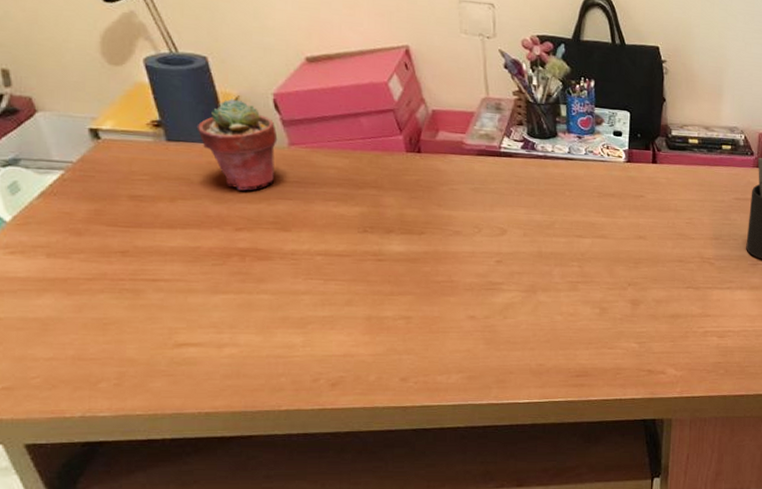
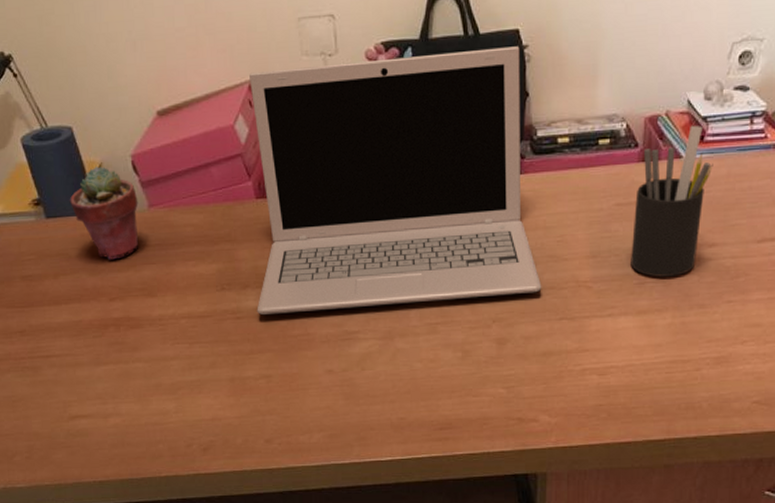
laptop: none [400,39,672,264] -> present [249,46,542,315]

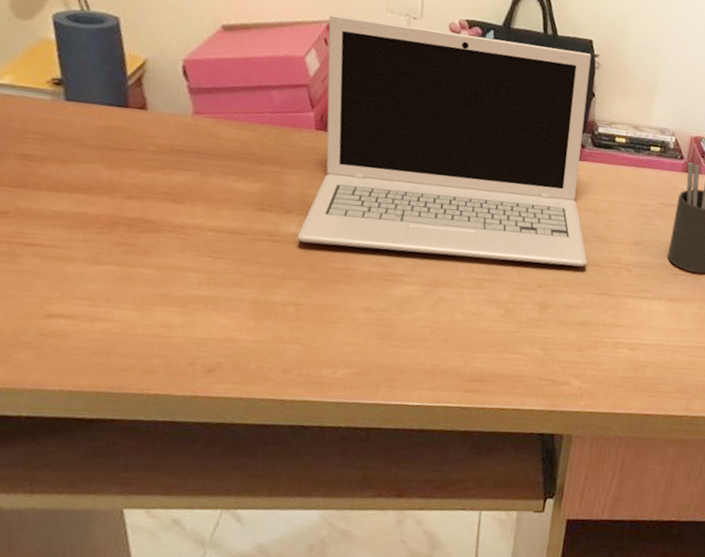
potted succulent: present [69,166,138,260] -> none [98,62,183,158]

